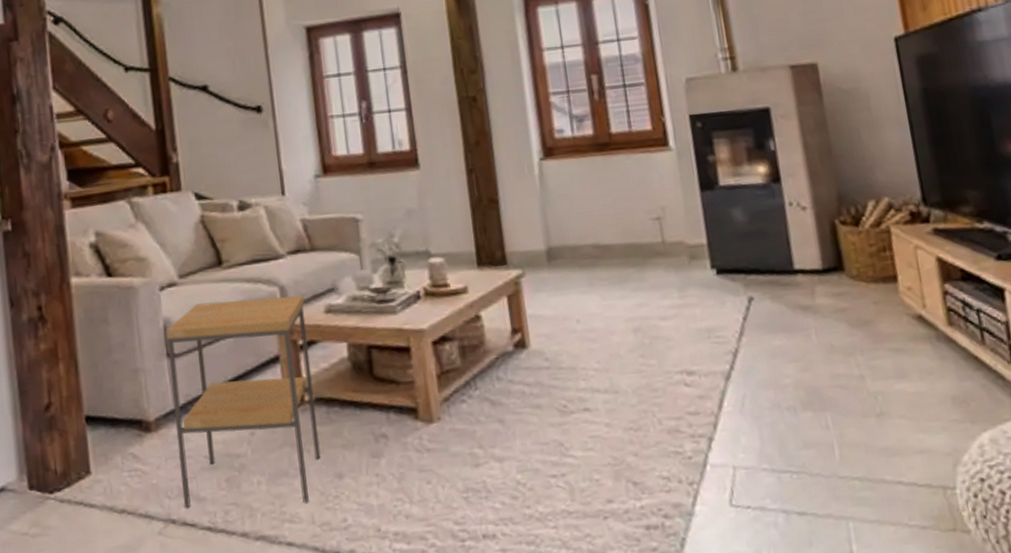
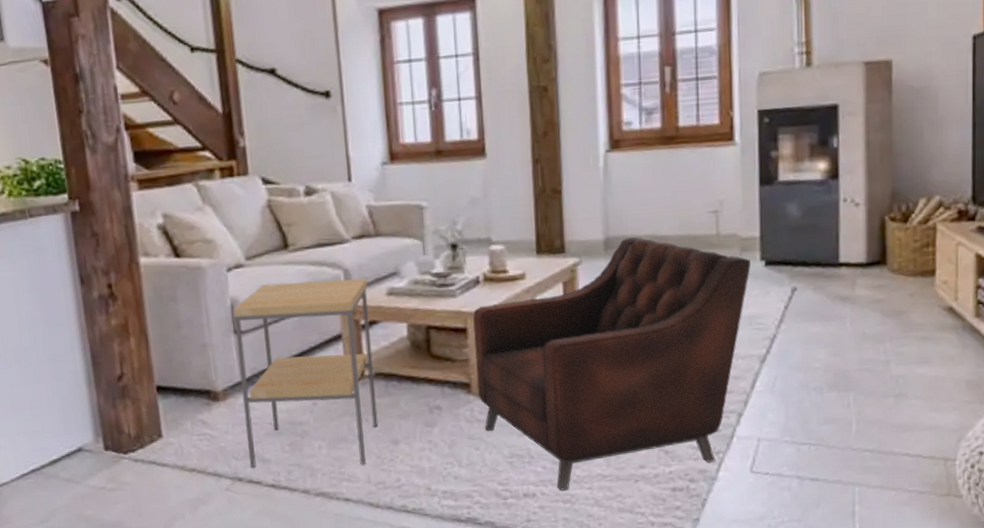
armchair: none [415,246,702,530] -> present [473,237,751,491]

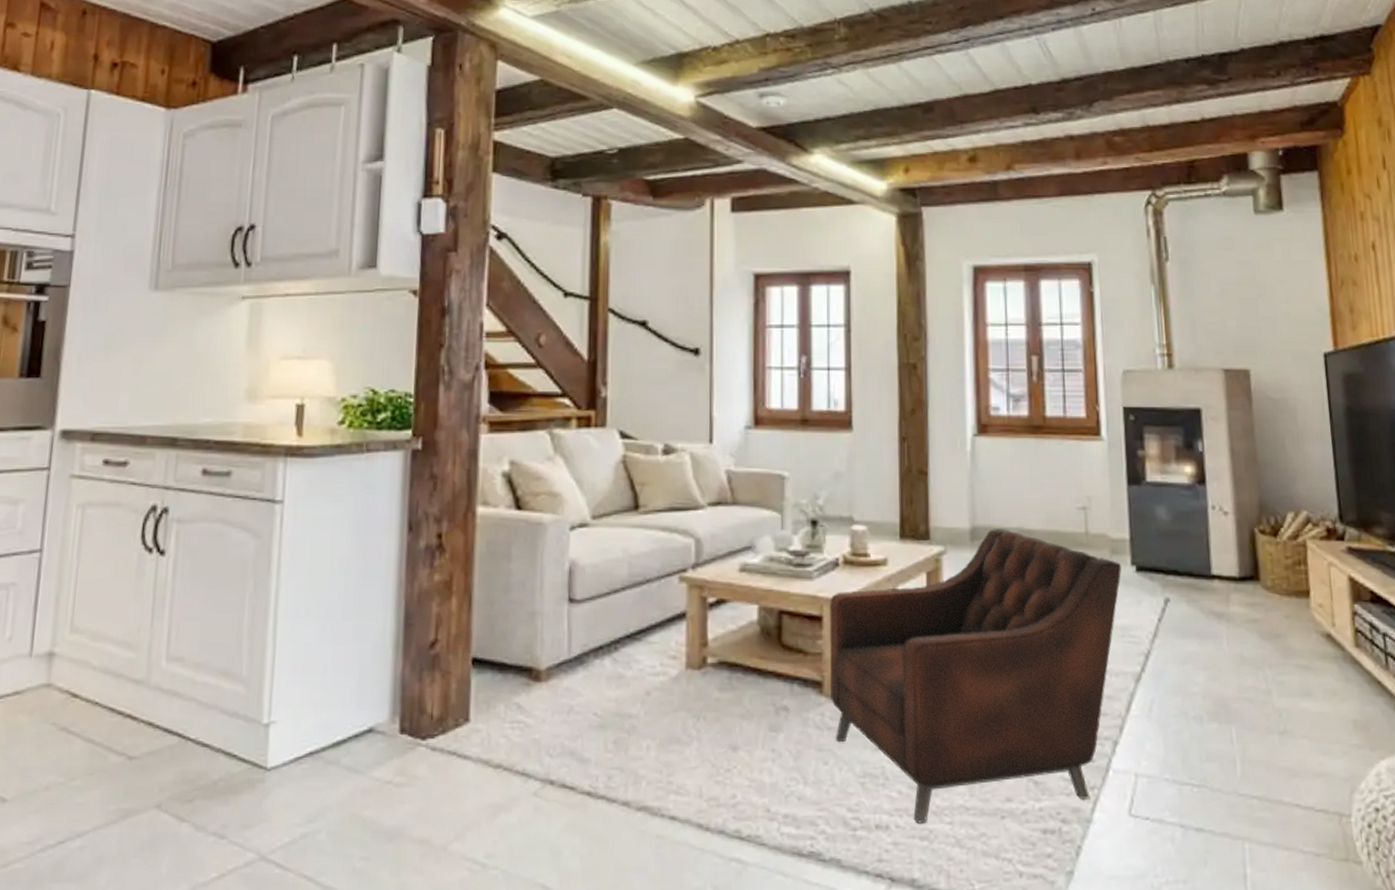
side table: present [233,278,378,468] -> none [565,547,719,775]

